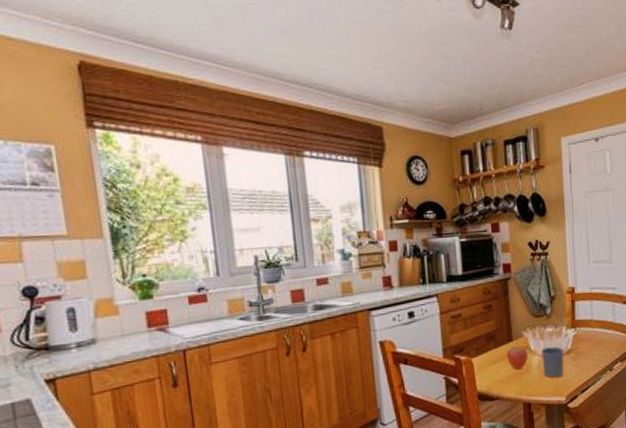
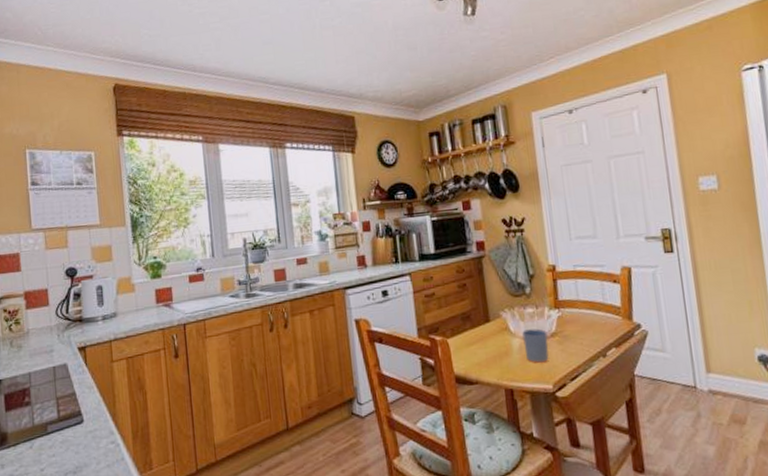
fruit: present [507,342,528,370] -> none [484,323,508,353]

